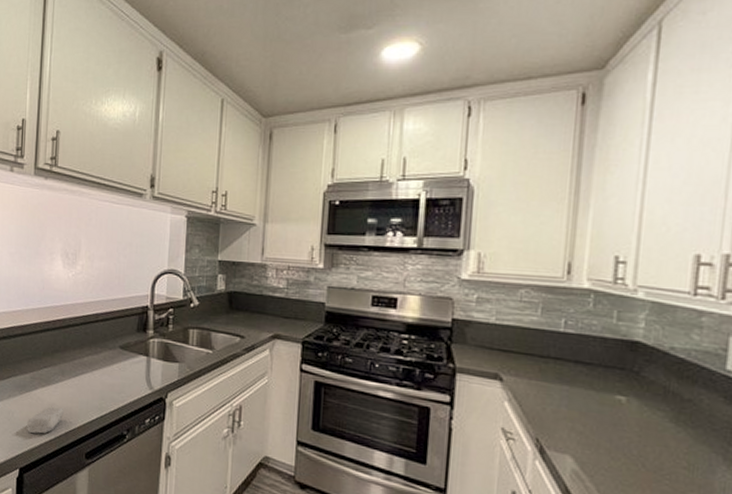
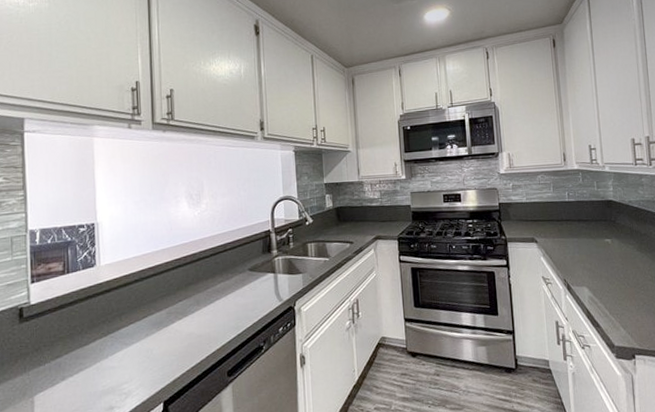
soap bar: present [27,407,64,434] -> none [167,334,203,365]

